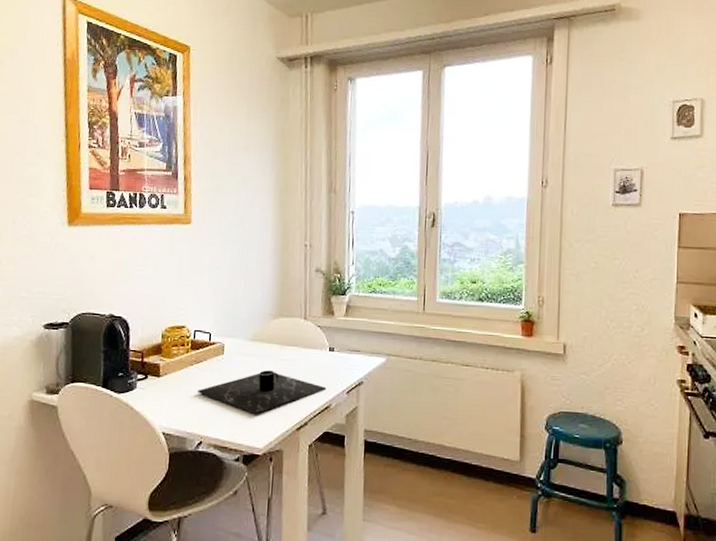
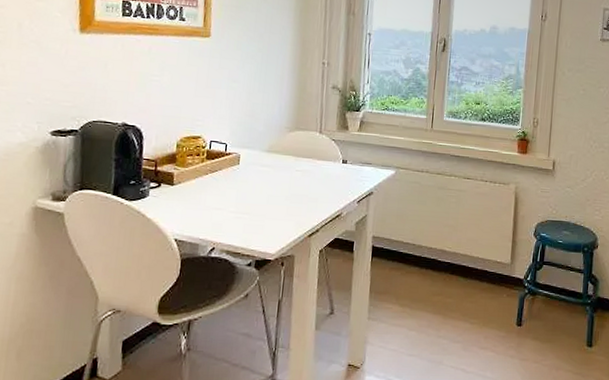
place setting: present [198,370,327,415] -> none [212,180,339,222]

